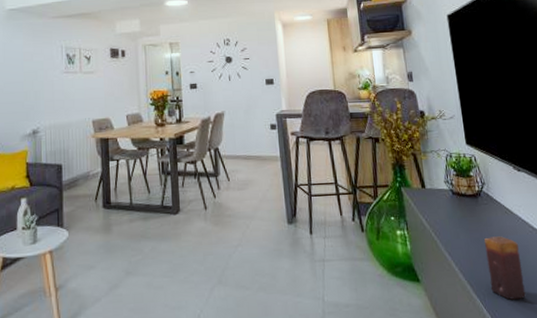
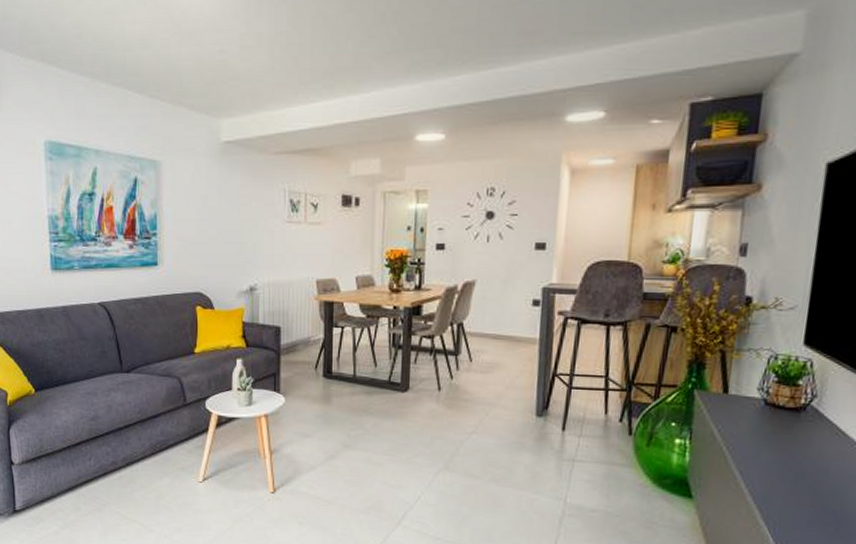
candle: present [484,236,526,300] -> none [786,460,842,535]

